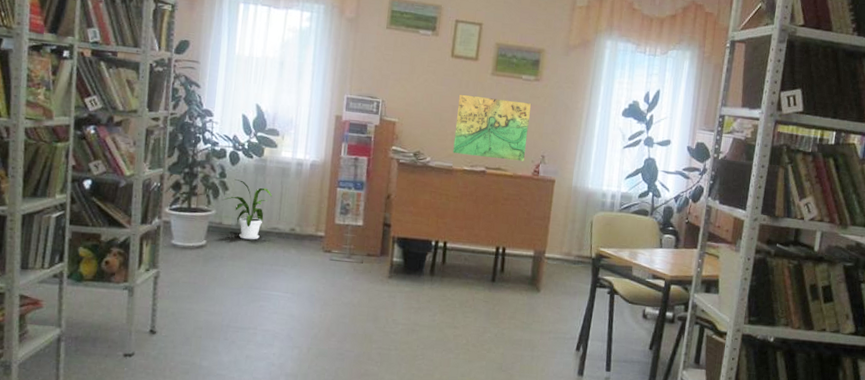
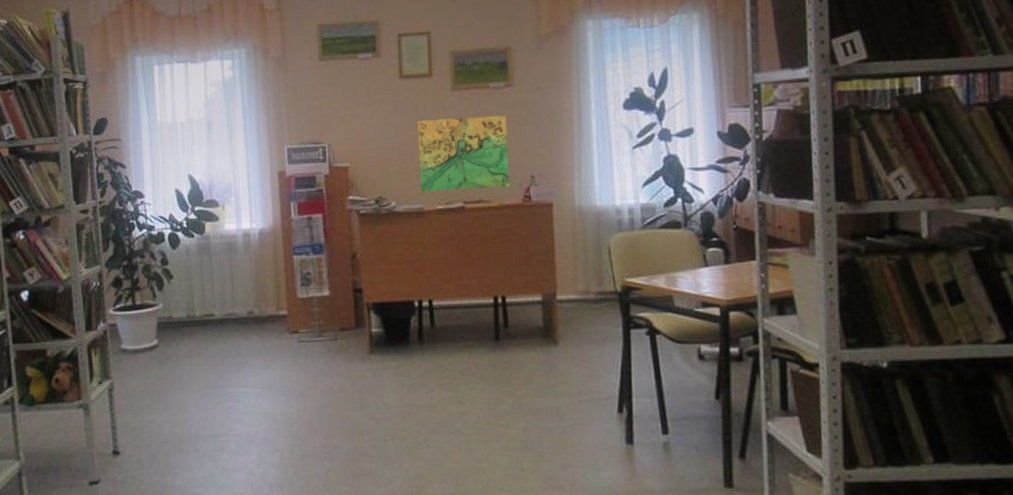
house plant: present [222,179,273,240] -> none [168,264,223,332]

